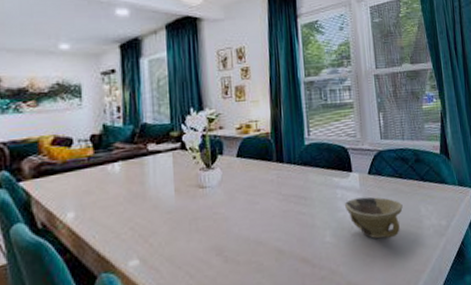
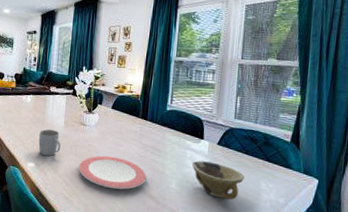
mug: none [140,204,175,245] -> present [38,129,61,157]
plate: none [204,220,295,266] -> present [78,155,147,190]

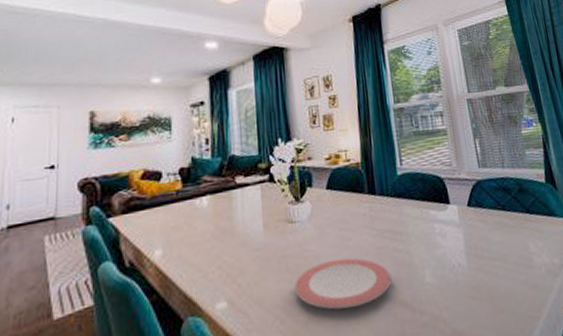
mug: present [38,129,61,157] -> none [228,240,264,286]
bowl: present [191,160,245,200] -> none [443,231,509,280]

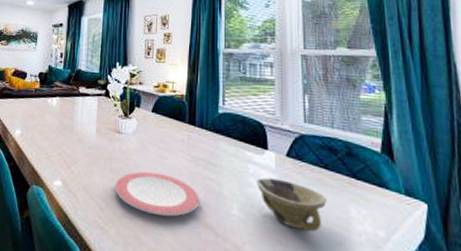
bowl: none [443,231,509,280] -> present [256,177,327,232]

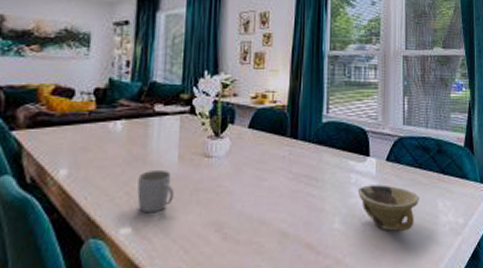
mug: none [66,138,93,173] -> present [137,170,174,214]
plate: present [115,171,200,217] -> none [203,197,301,245]

